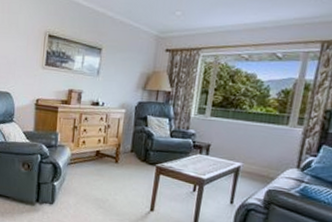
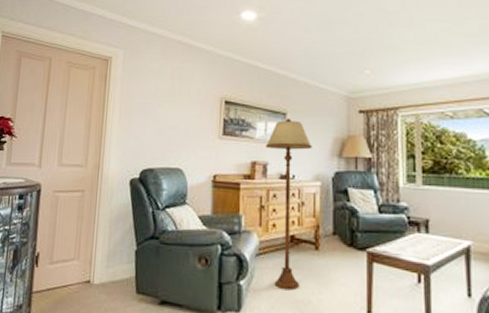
floor lamp: none [81,54,122,191] -> present [265,119,312,291]

